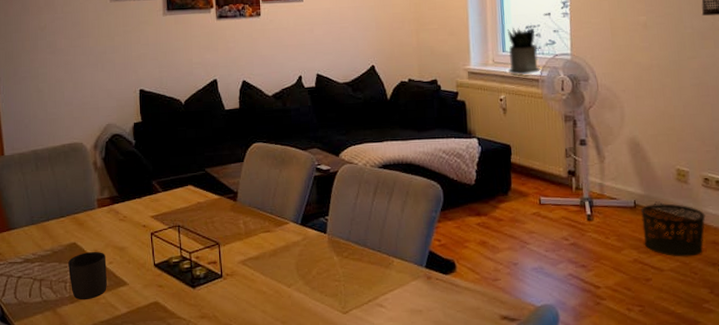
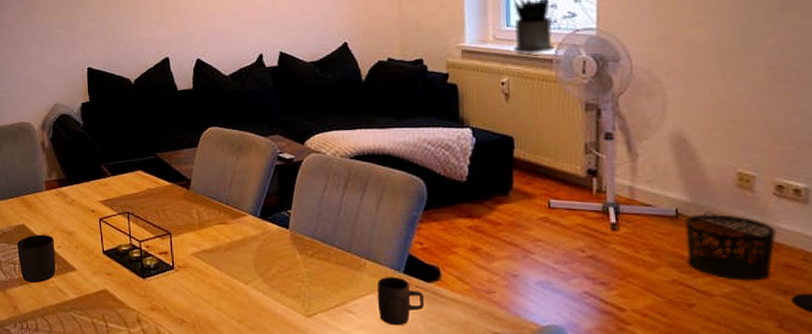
mug: none [403,272,443,315] -> present [376,277,424,326]

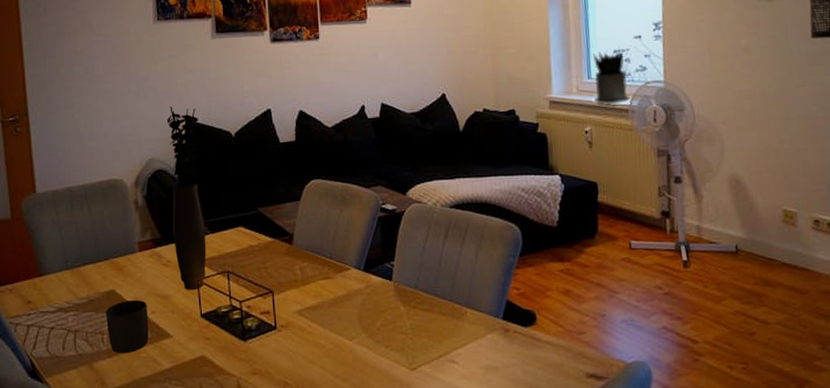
vase: none [70,54,108,229] -> present [166,107,207,291]
mug: present [376,277,424,326] -> none [477,324,522,373]
basket: present [685,211,777,281] -> none [743,246,816,309]

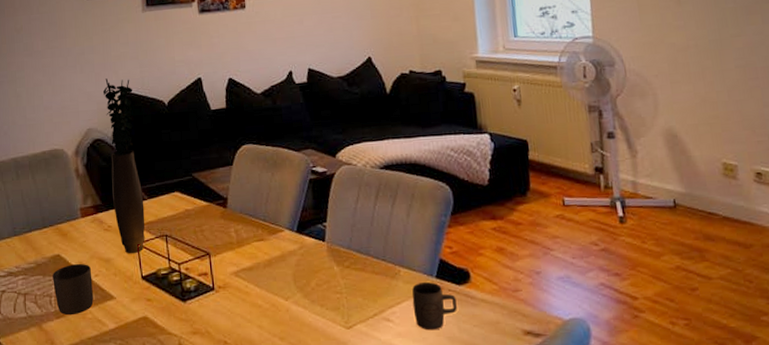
mug: none [477,324,522,373] -> present [411,282,457,331]
planter: present [592,51,630,104] -> none [518,8,558,62]

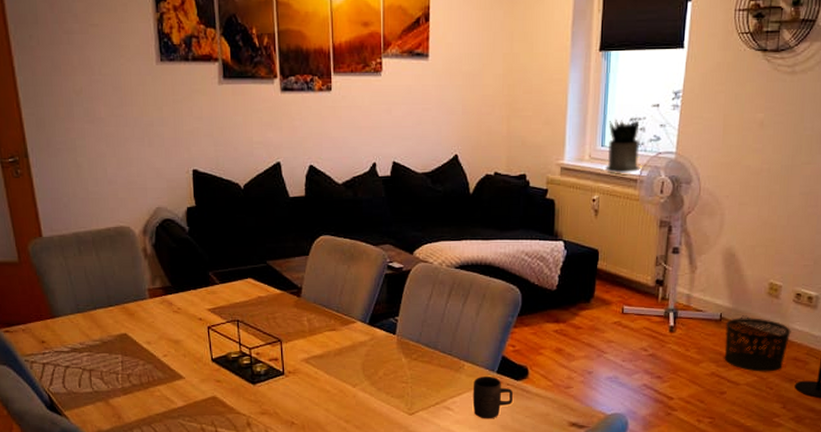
mug: present [52,263,94,316] -> none [119,343,162,393]
vase: present [102,78,145,254] -> none [173,155,217,337]
planter: none [518,8,558,62] -> present [604,118,640,173]
basket: none [682,200,760,264] -> present [724,315,791,372]

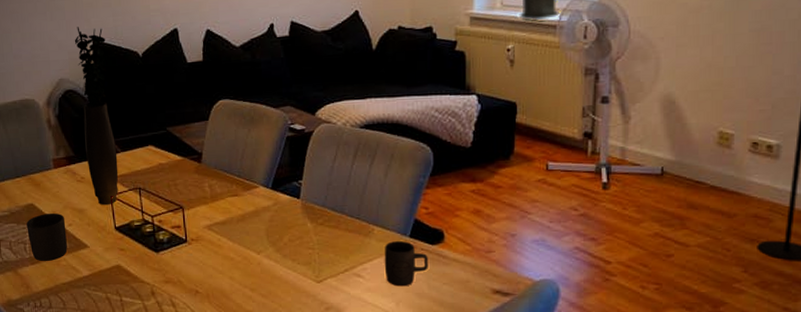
mug: none [119,343,162,393] -> present [26,212,68,262]
vase: none [173,155,217,337] -> present [74,27,119,206]
basket: present [724,315,791,372] -> none [669,168,749,232]

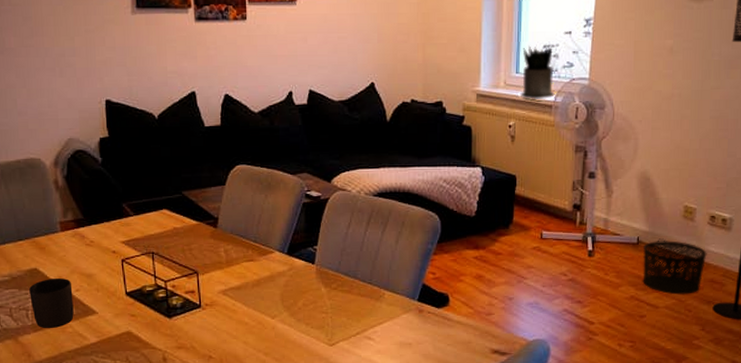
vase: present [74,27,119,206] -> none [85,85,131,270]
mug: present [384,241,428,287] -> none [393,305,434,348]
basket: none [669,168,749,232] -> present [643,238,707,295]

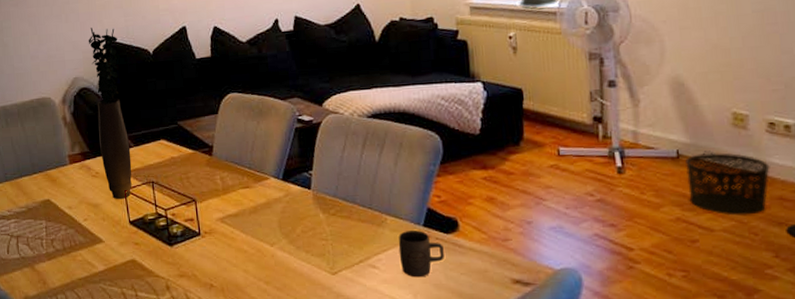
mug: present [29,277,74,329] -> none [43,208,83,258]
vase: none [85,85,131,270] -> present [88,28,132,200]
mug: none [393,305,434,348] -> present [398,230,444,278]

